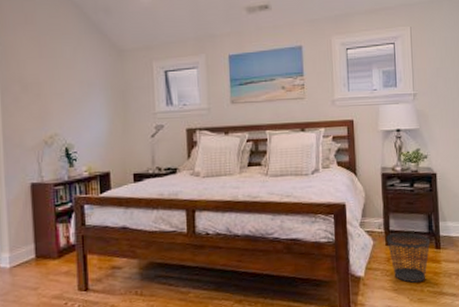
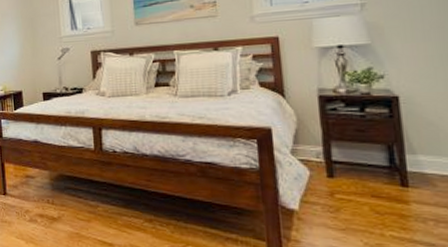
wastebasket: present [386,232,431,283] -> none [327,163,393,224]

